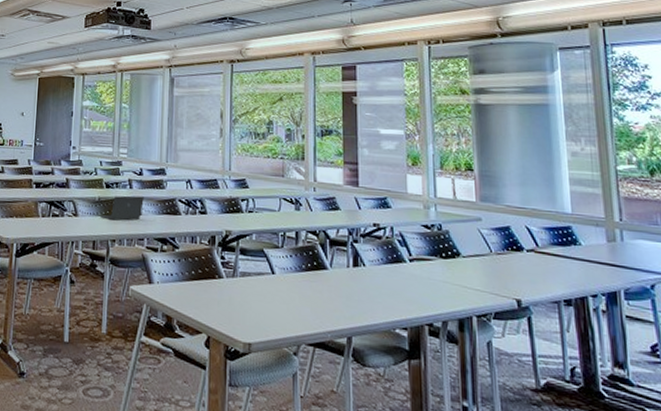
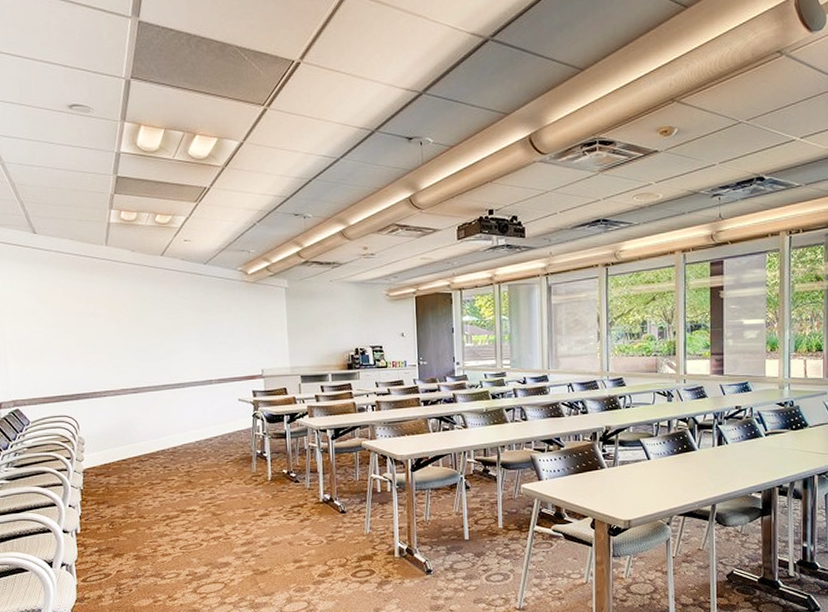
laptop: present [100,195,144,221] -> none [489,403,529,428]

